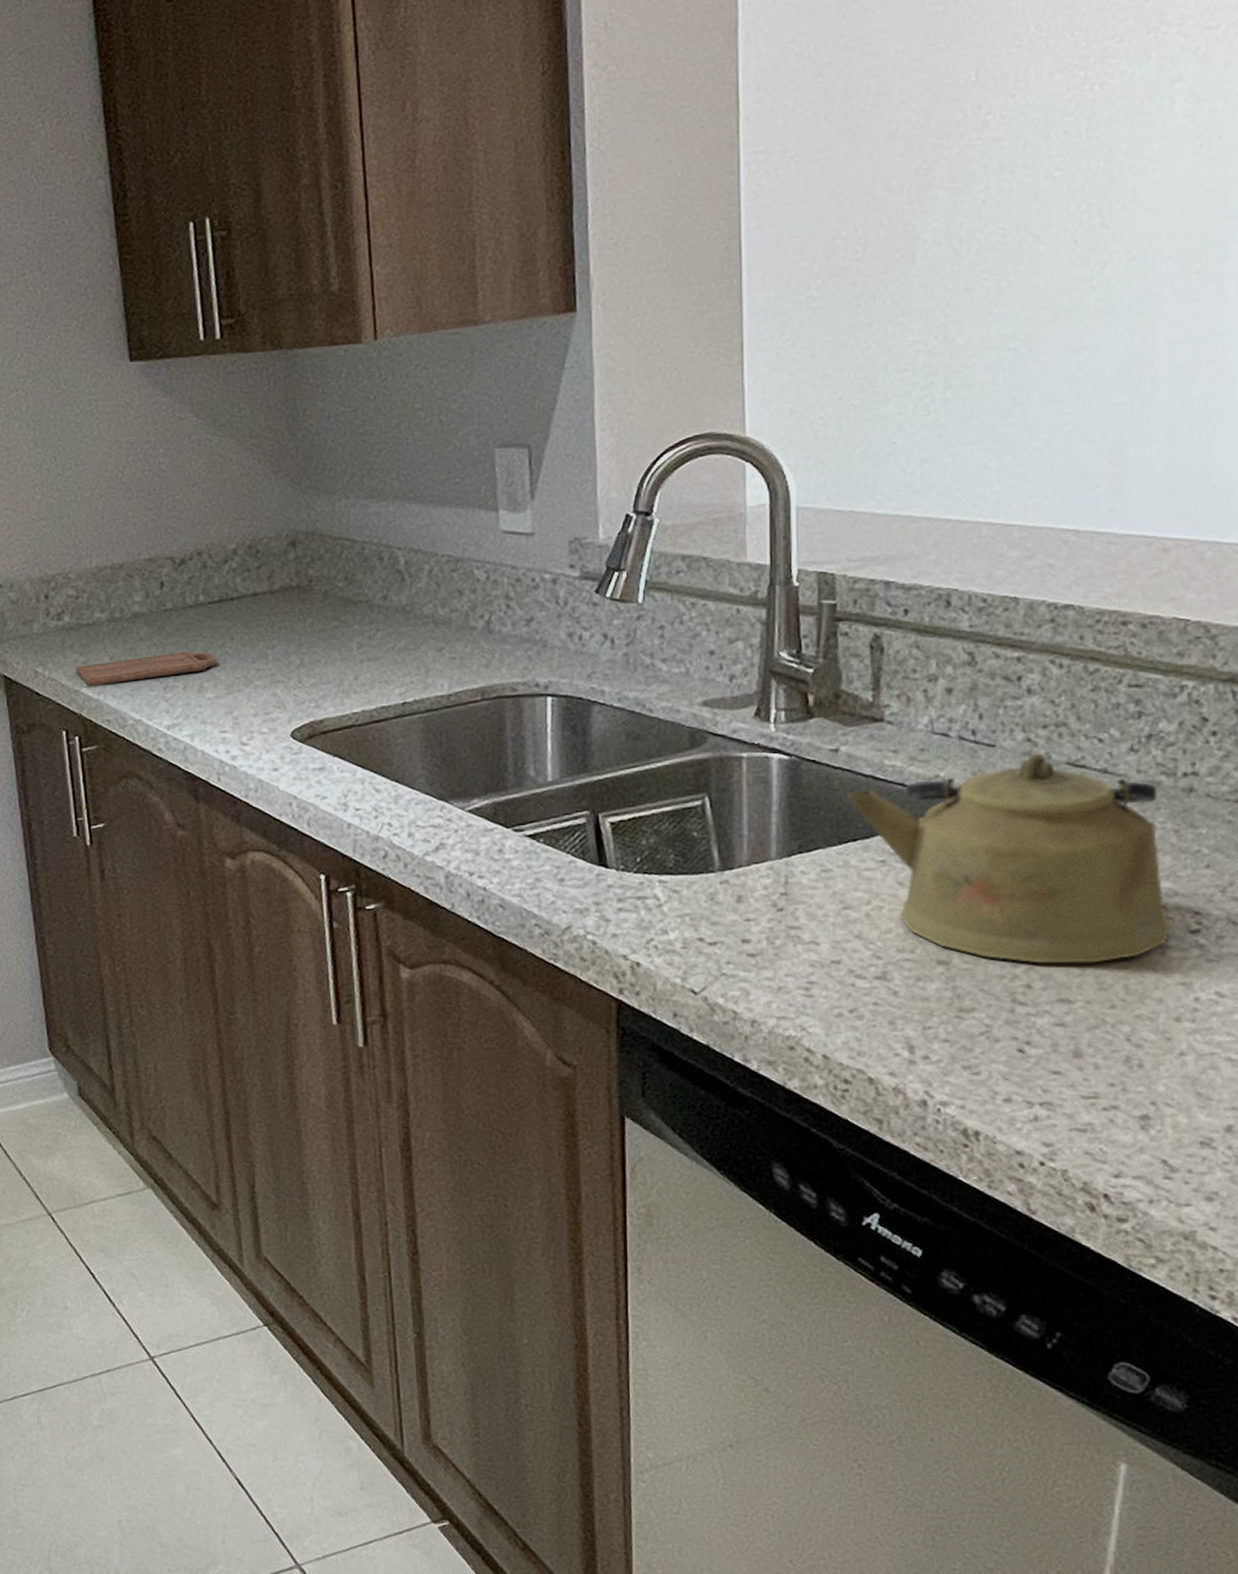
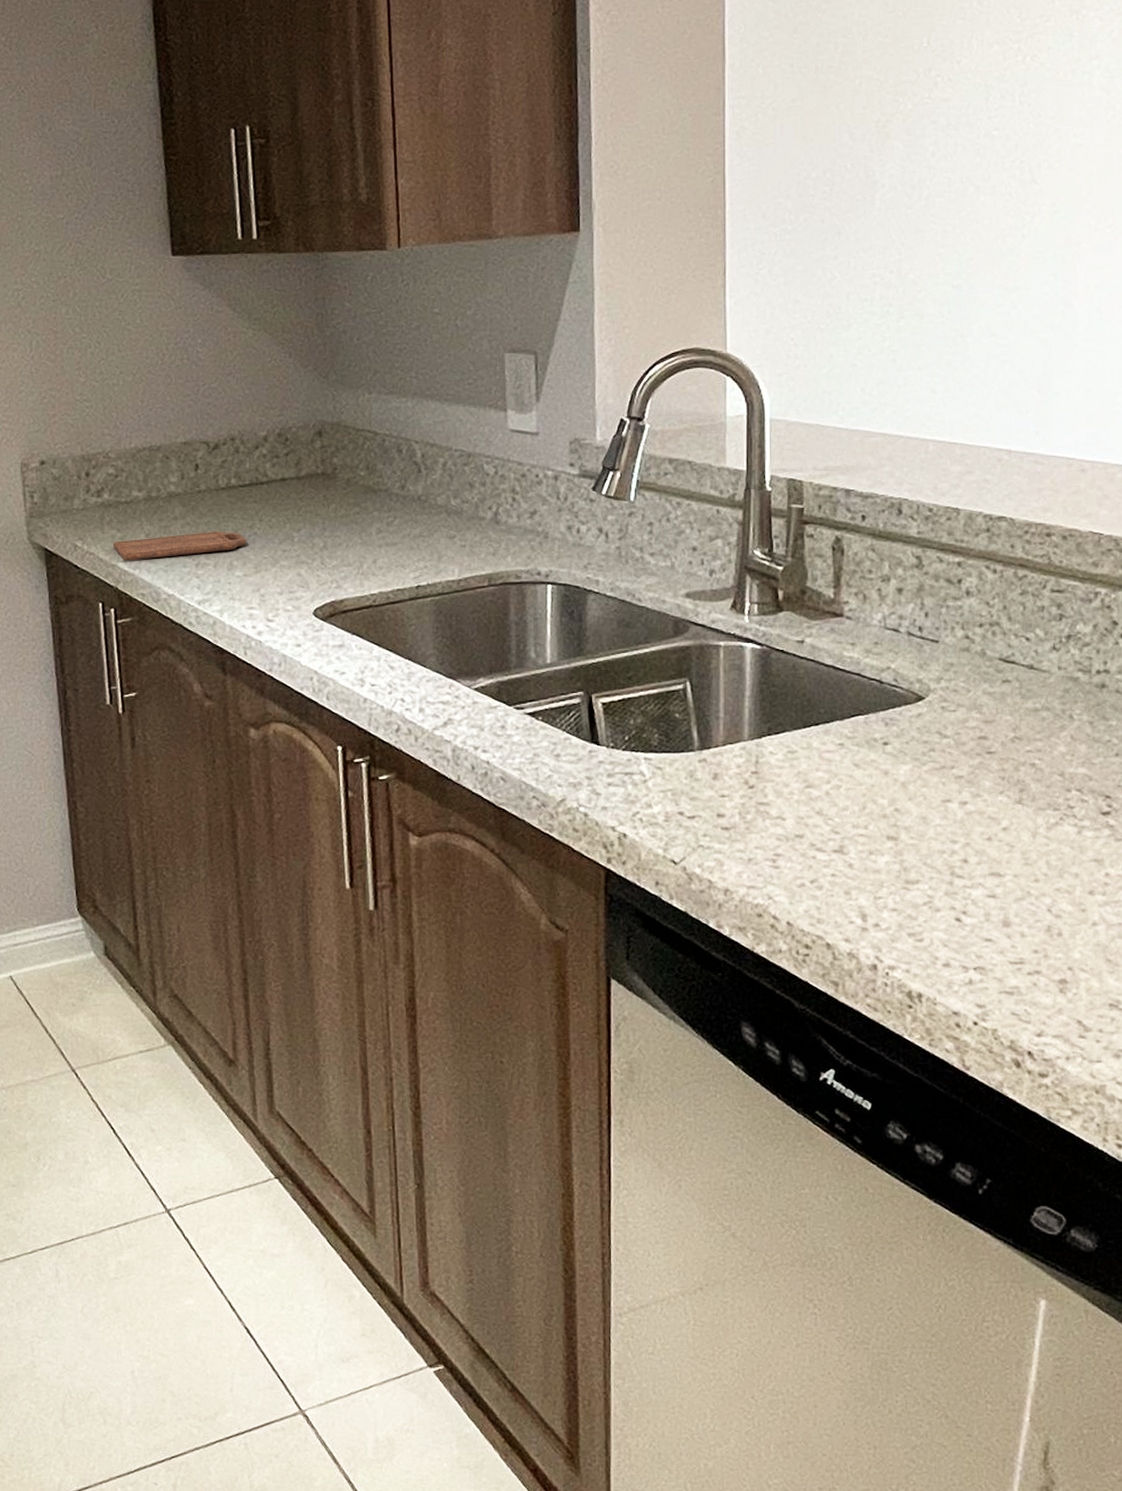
kettle: present [847,752,1170,964] -> none [811,648,1085,841]

